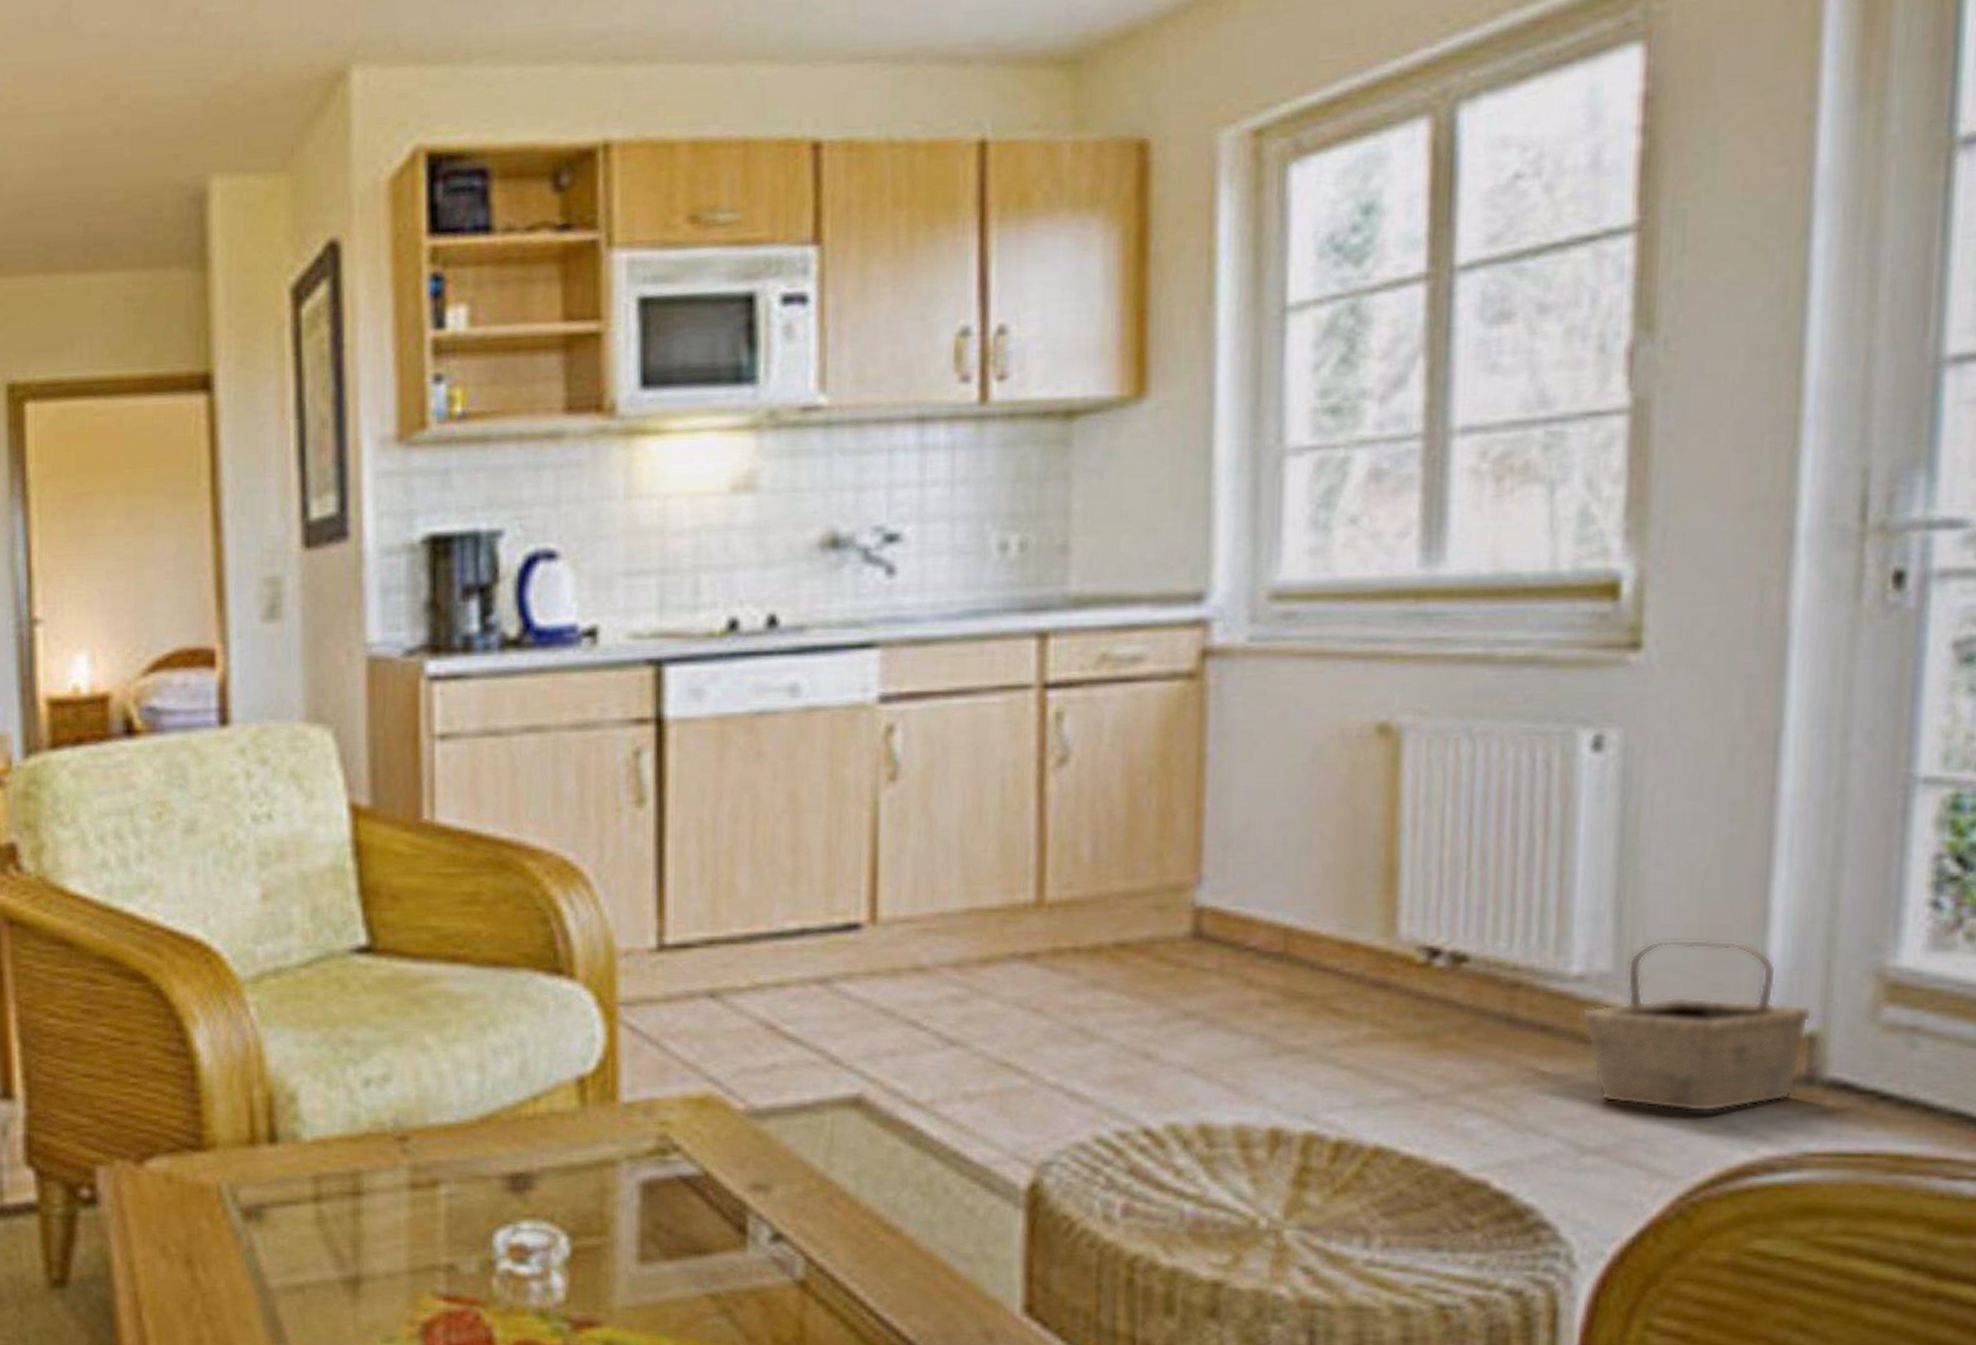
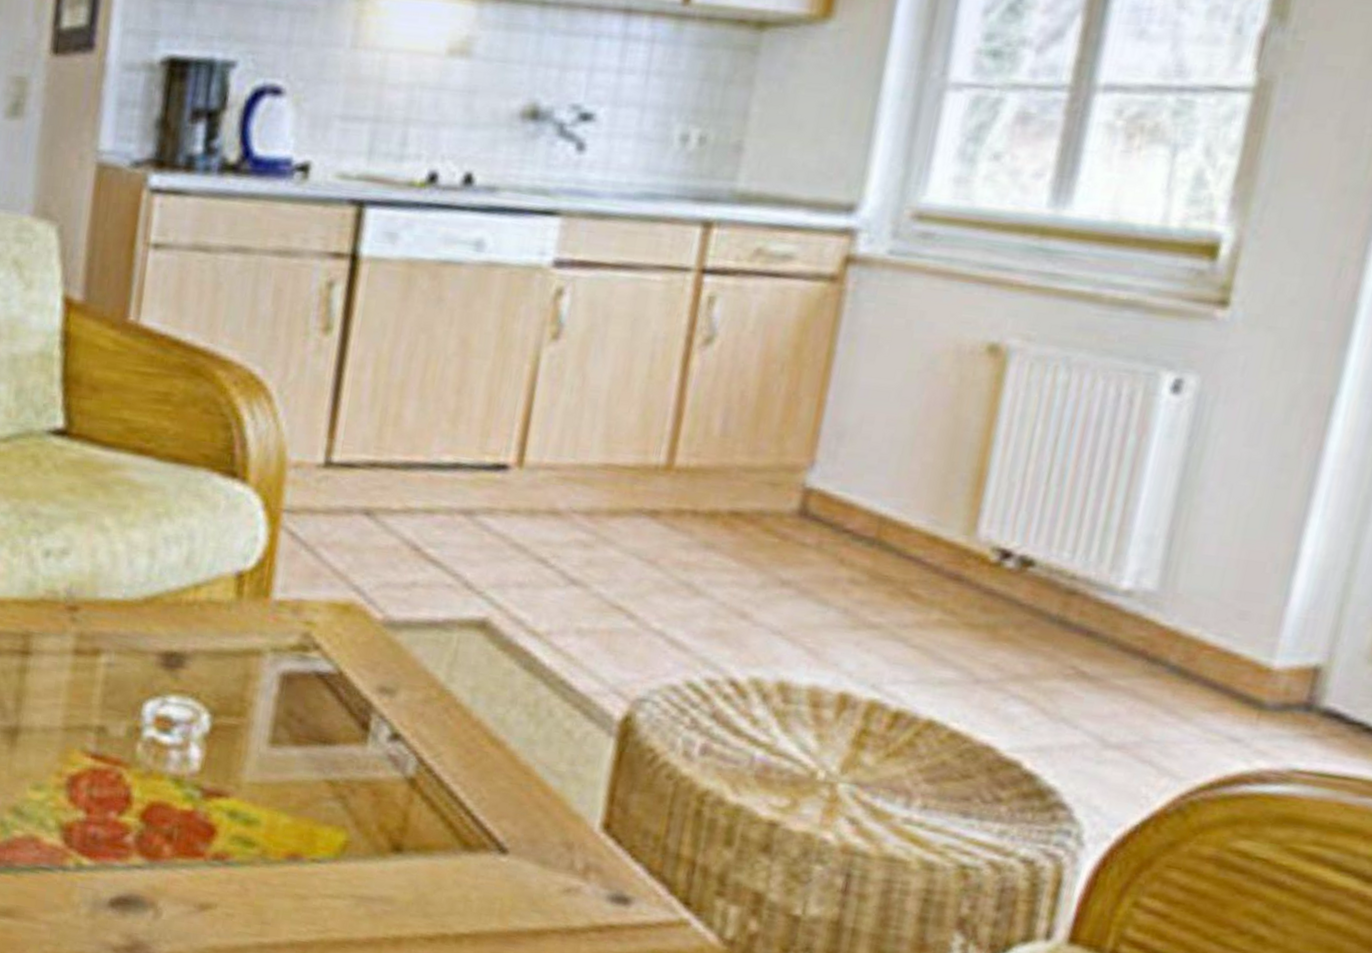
basket: present [1581,939,1813,1112] -> none [1123,568,1322,725]

